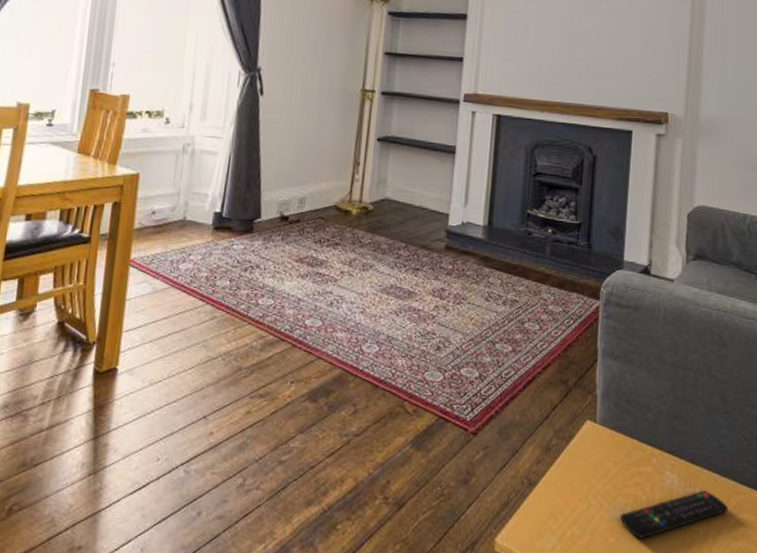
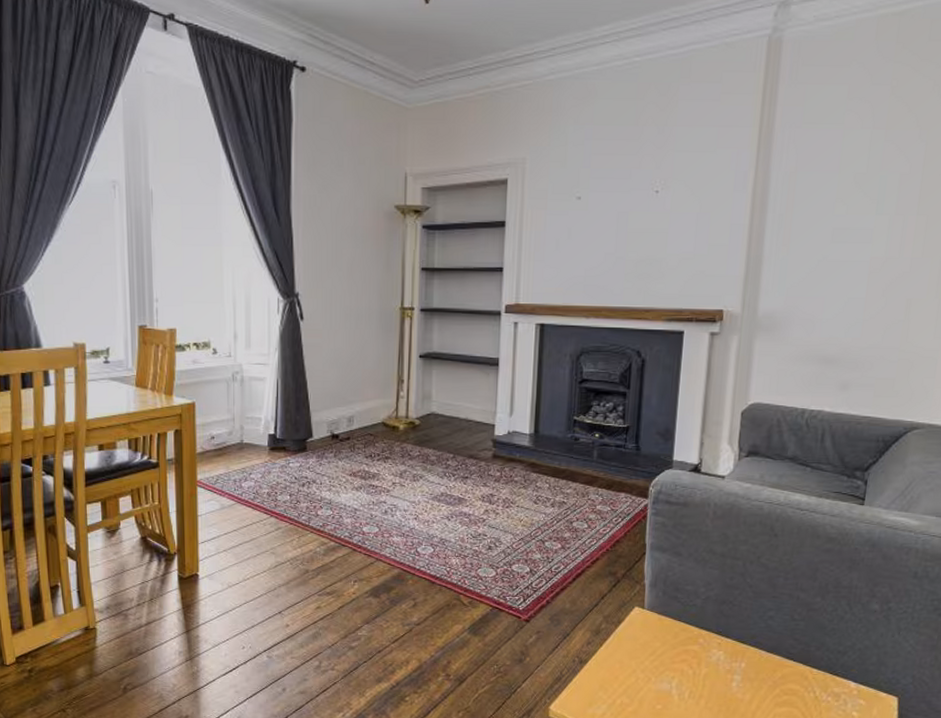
remote control: present [619,490,729,538] -> none [666,665,774,705]

